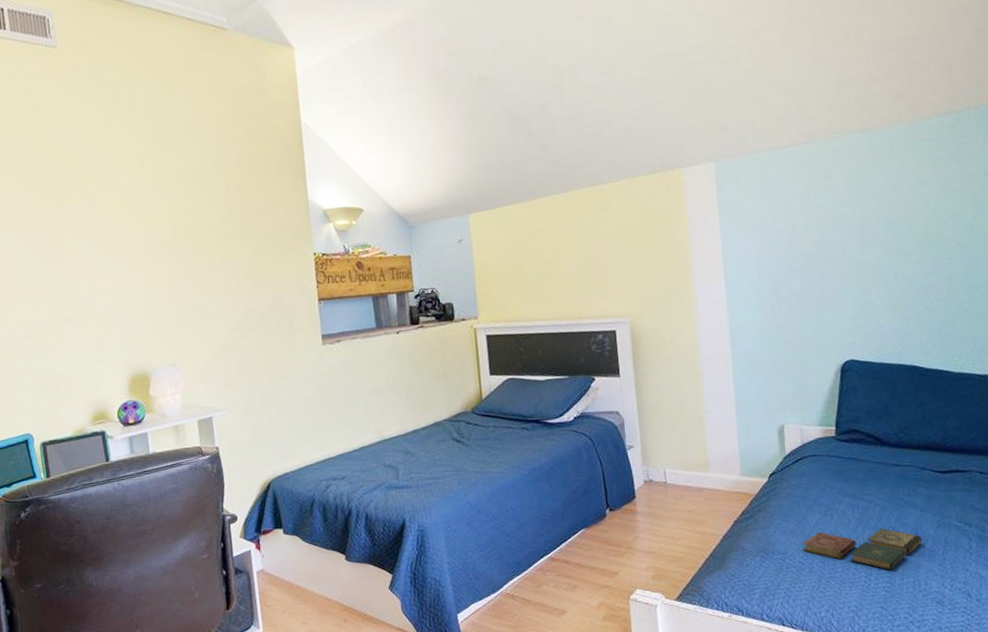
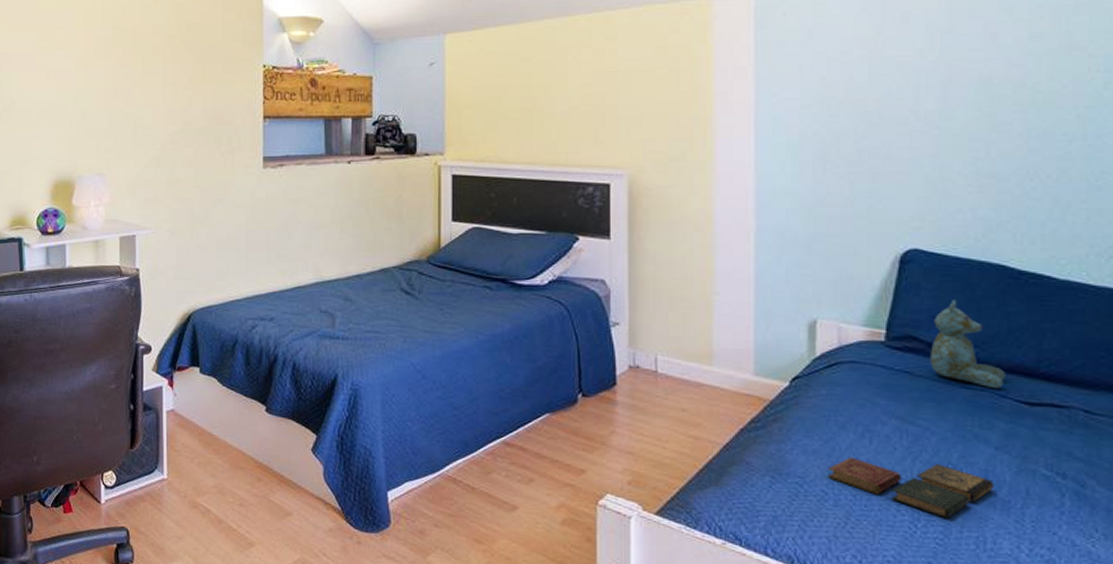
stuffed bear: none [868,396,924,464] -> present [930,299,1006,389]

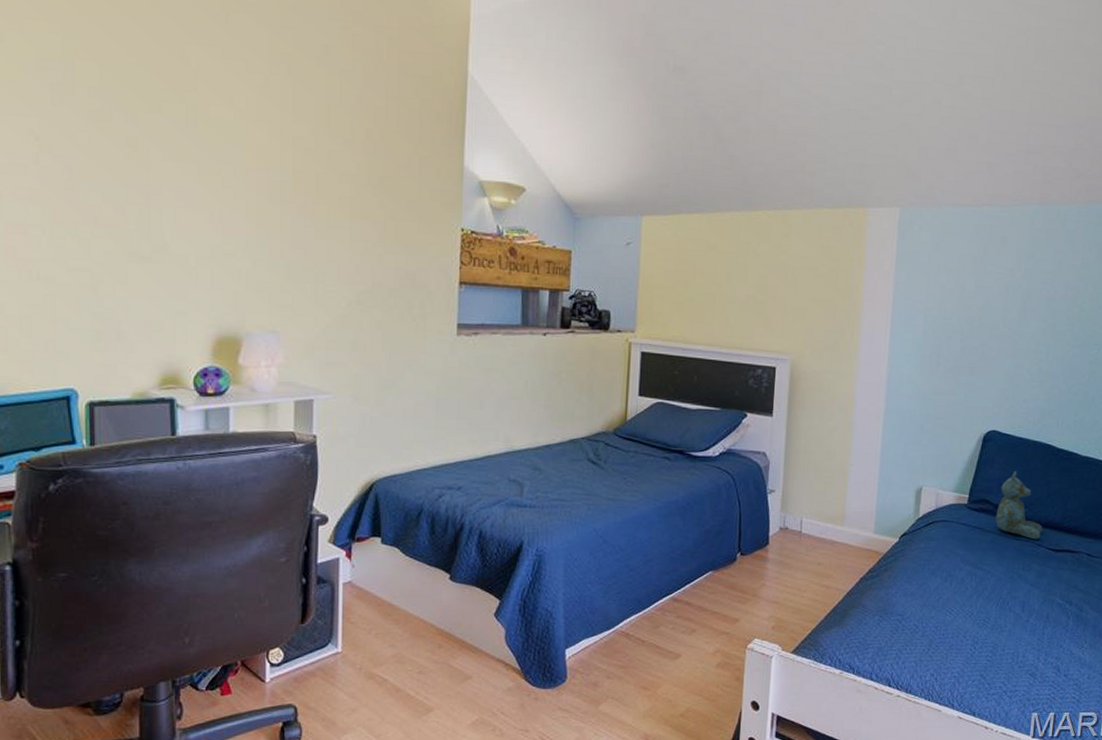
book: present [827,456,994,519] -> none [919,596,1028,641]

